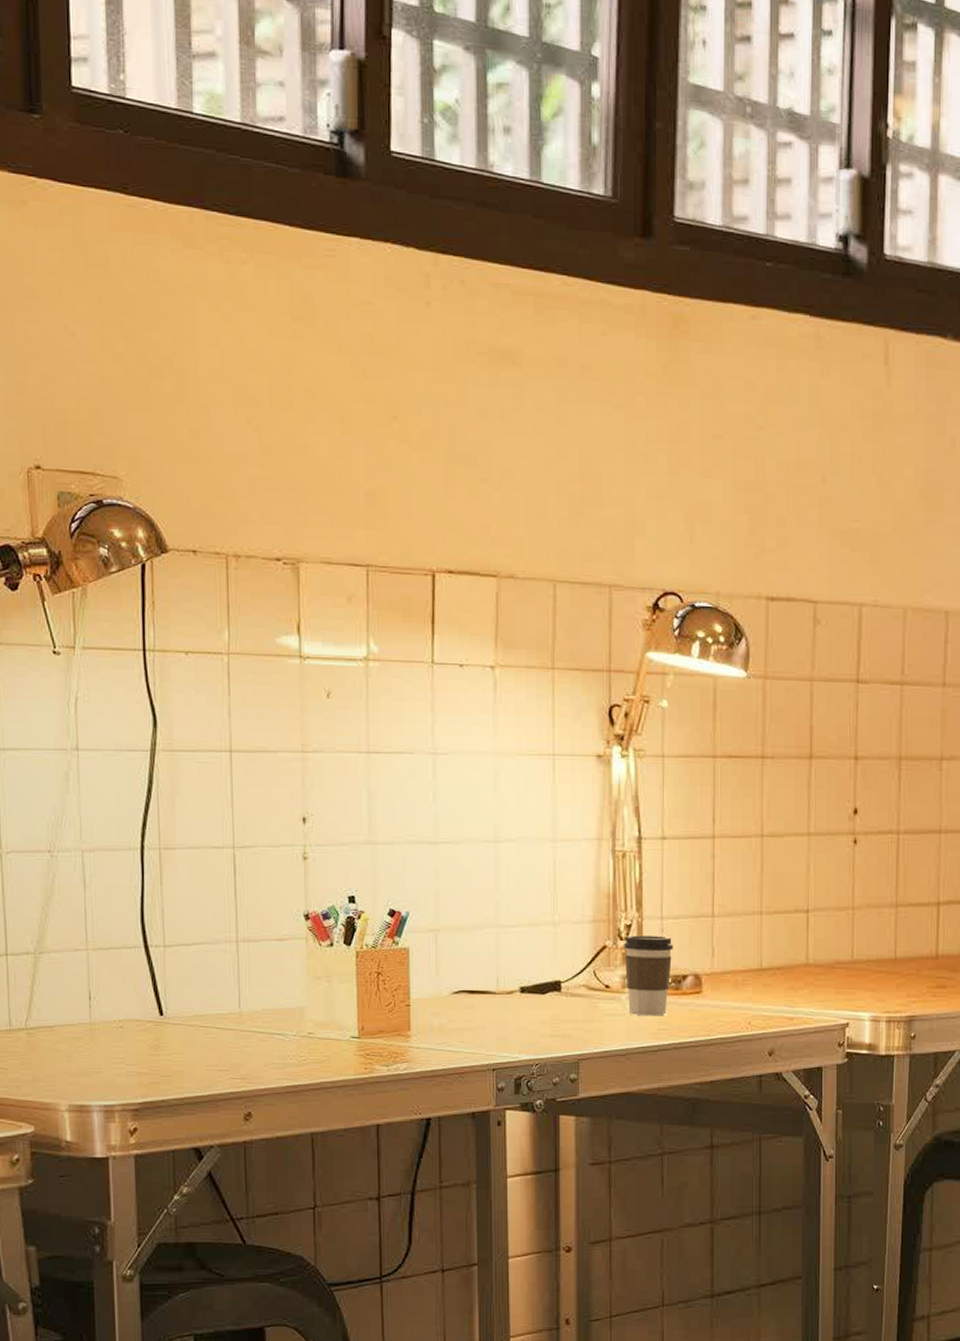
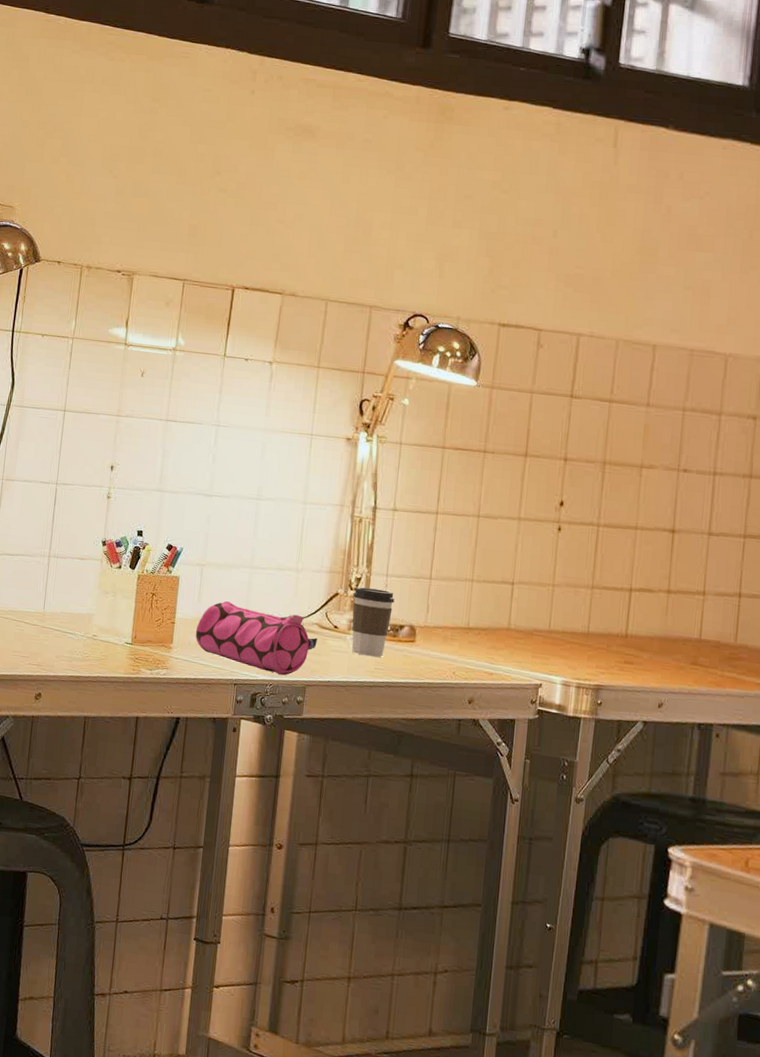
pencil case: none [437,972,587,1052] -> present [195,601,317,676]

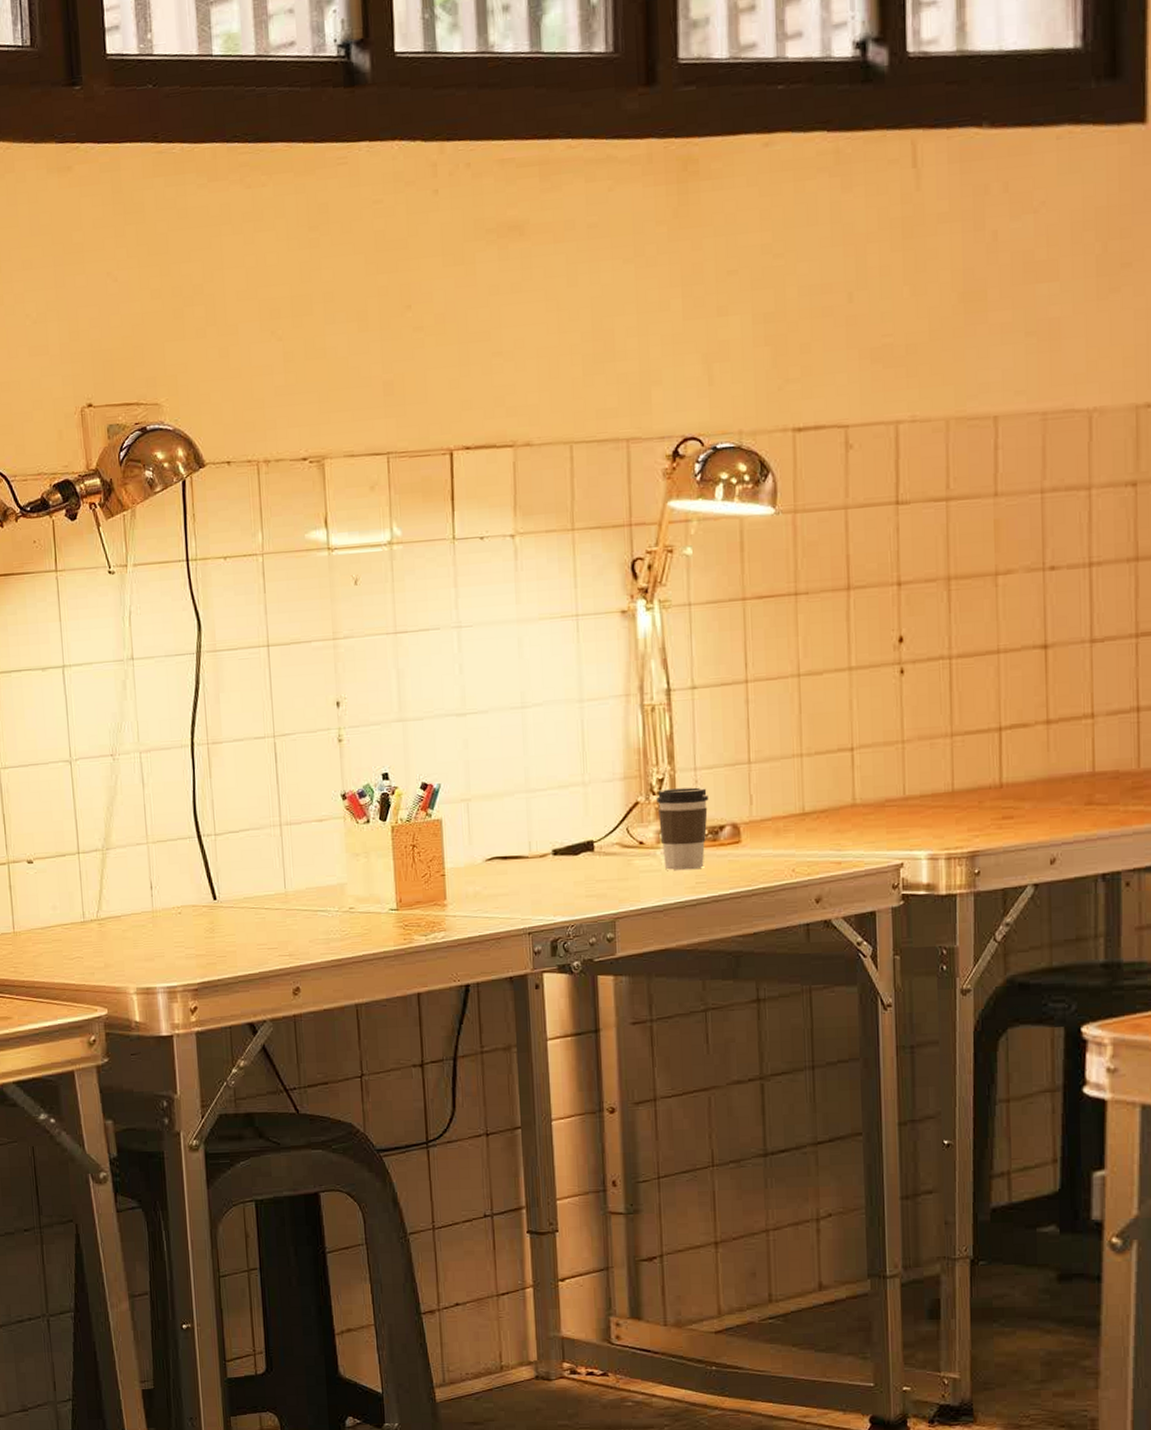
pencil case: present [195,601,317,676] -> none [471,837,621,913]

